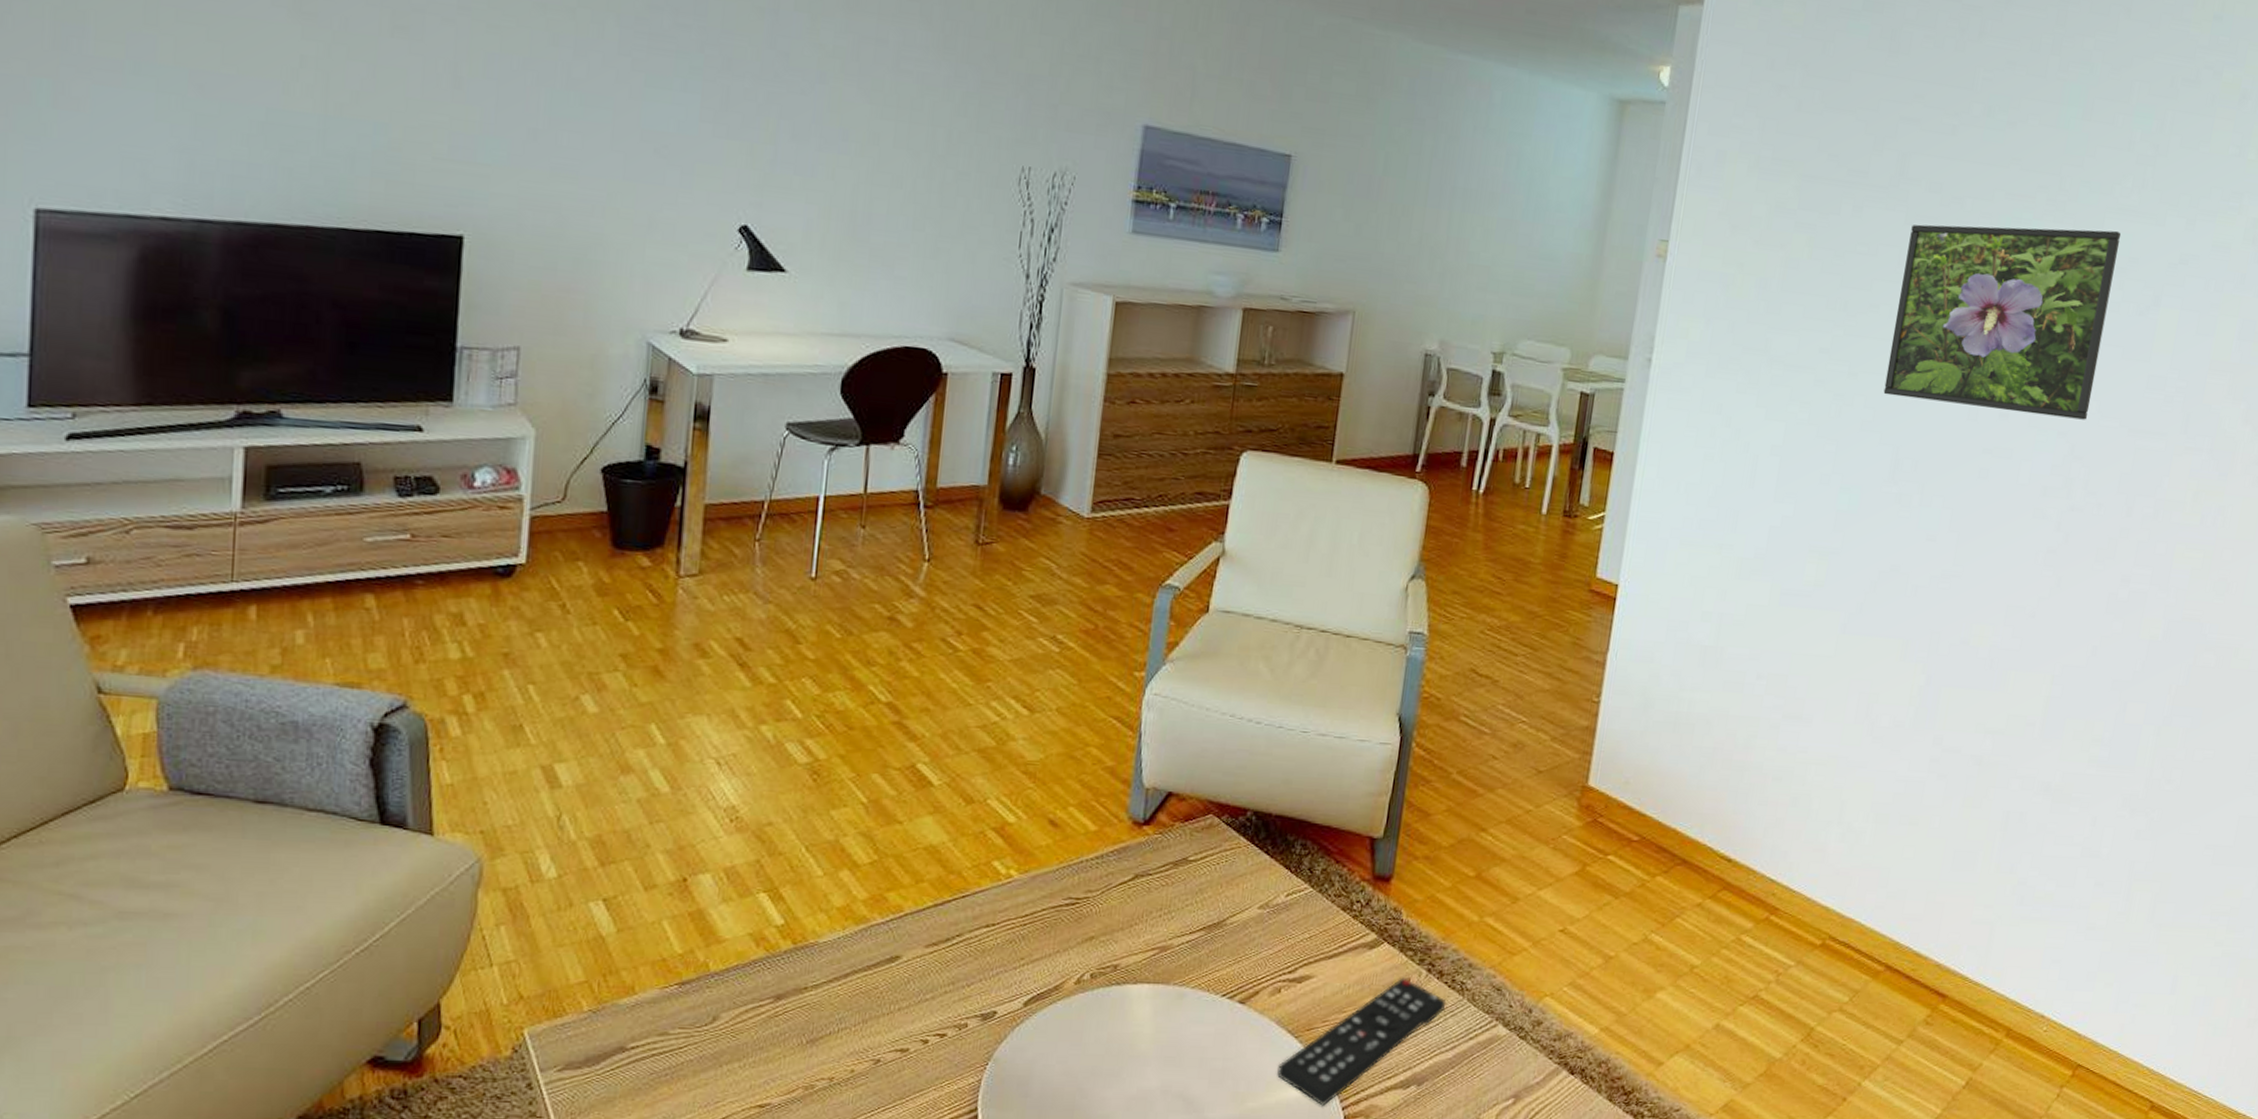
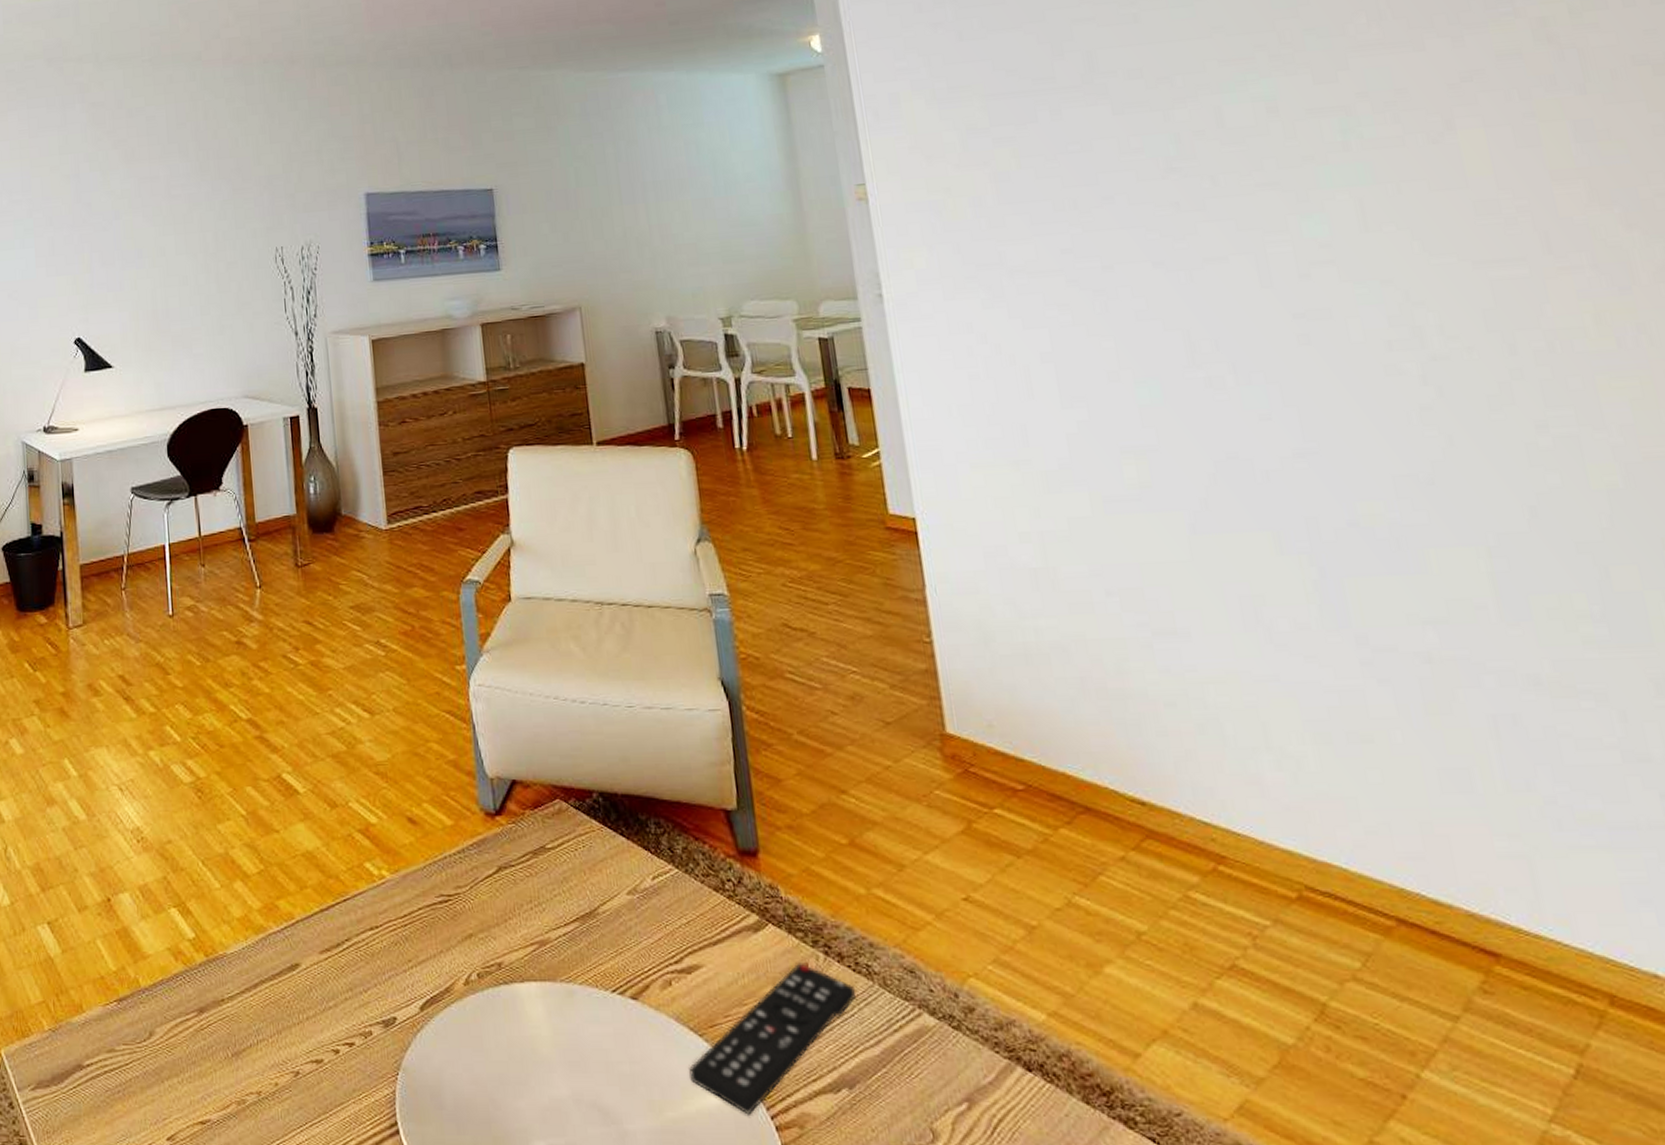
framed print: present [1883,224,2122,420] -> none [1122,67,1413,281]

